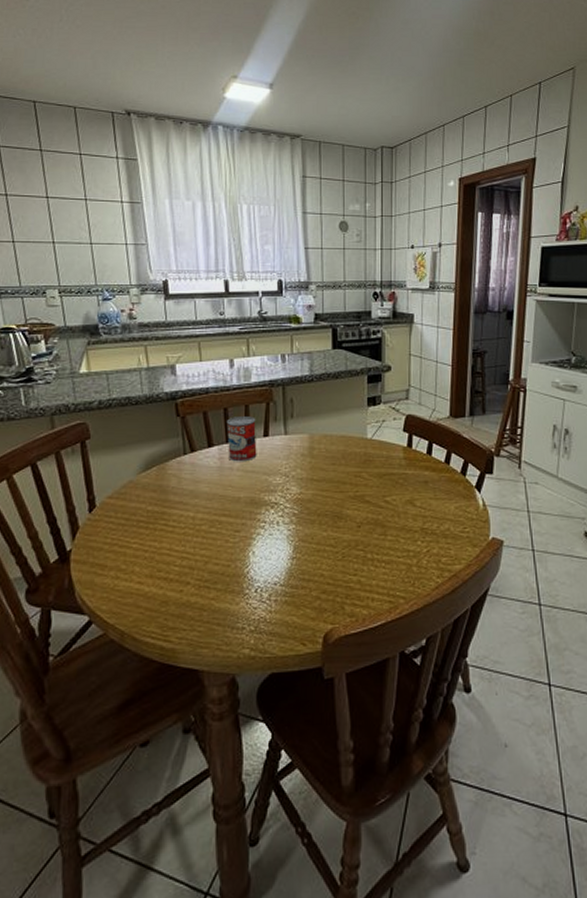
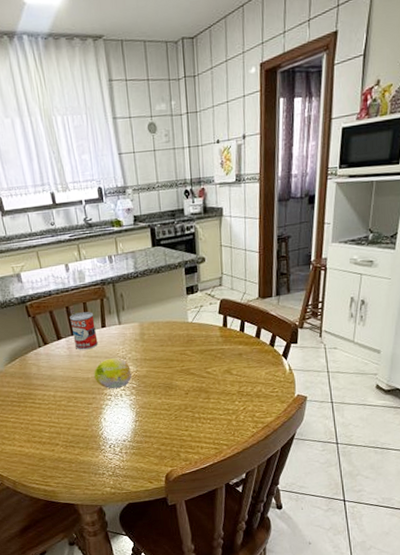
fruit: none [247,475,293,514] -> present [94,358,132,389]

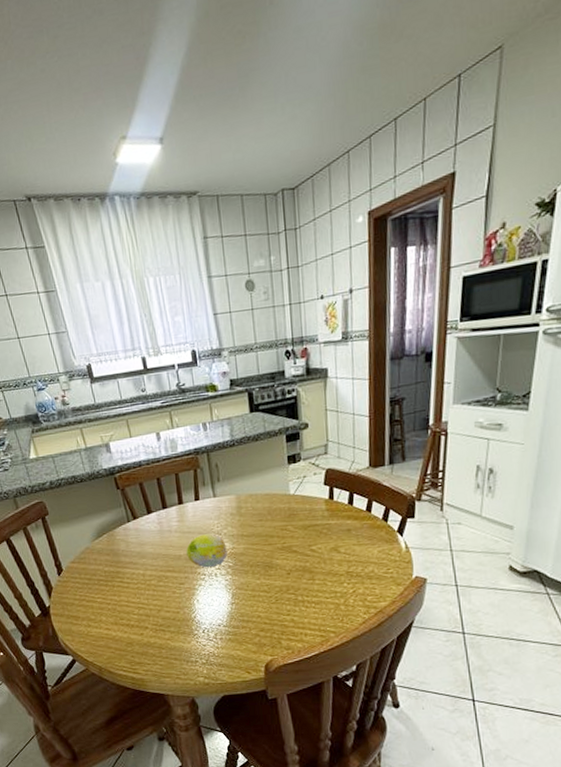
can: present [70,312,98,350] -> none [161,483,191,525]

